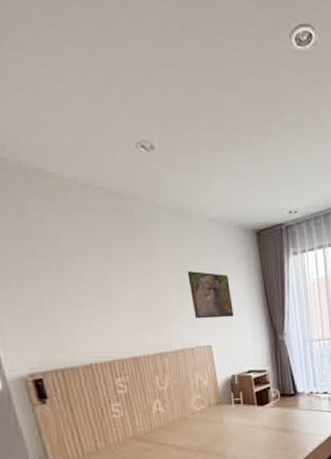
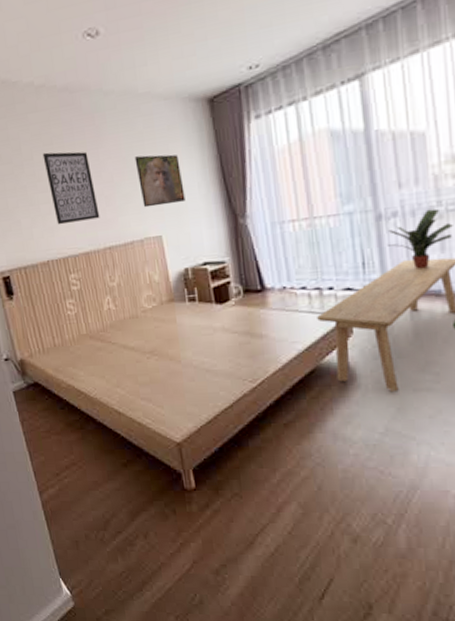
wall art: none [87,253,151,329] -> present [42,151,100,225]

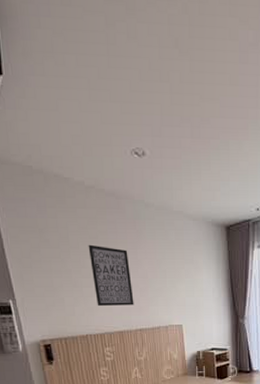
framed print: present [134,154,186,208] -> none [166,261,202,302]

